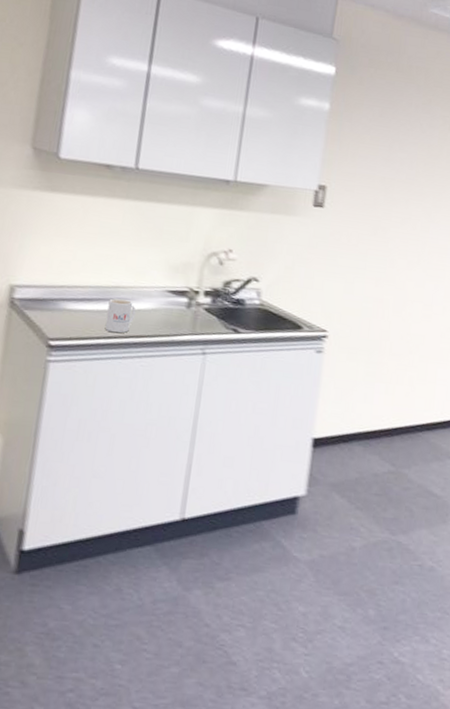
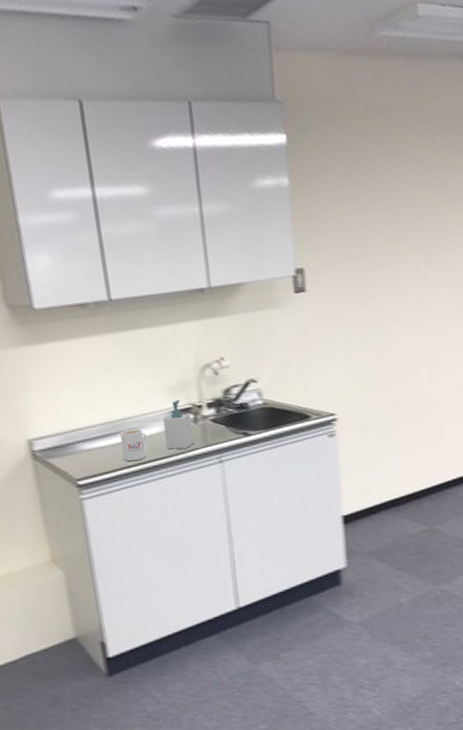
soap bottle: none [152,280,186,333] -> present [162,399,194,450]

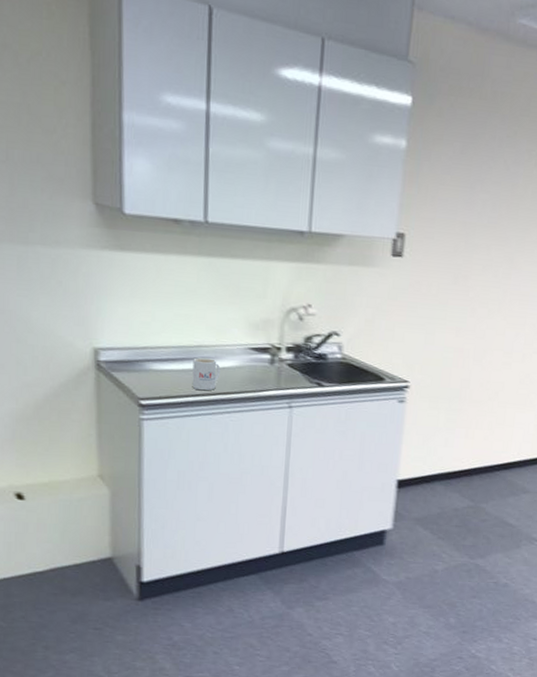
soap bottle: present [162,399,194,450] -> none [237,337,268,388]

